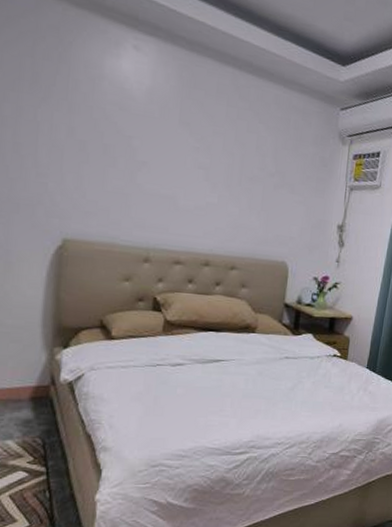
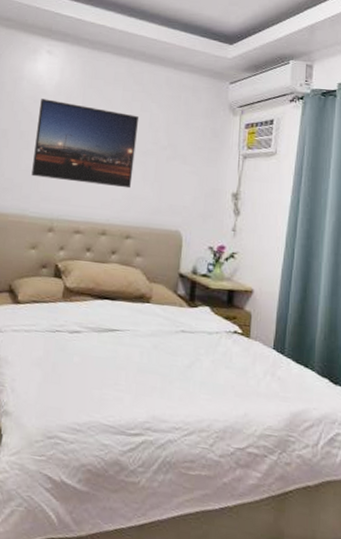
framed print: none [120,106,244,217] -> present [31,99,138,189]

